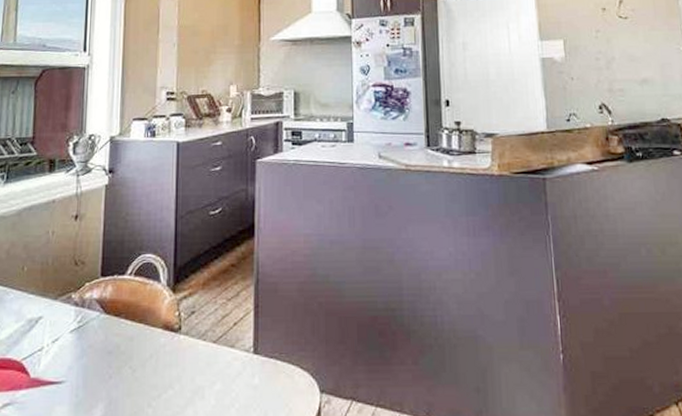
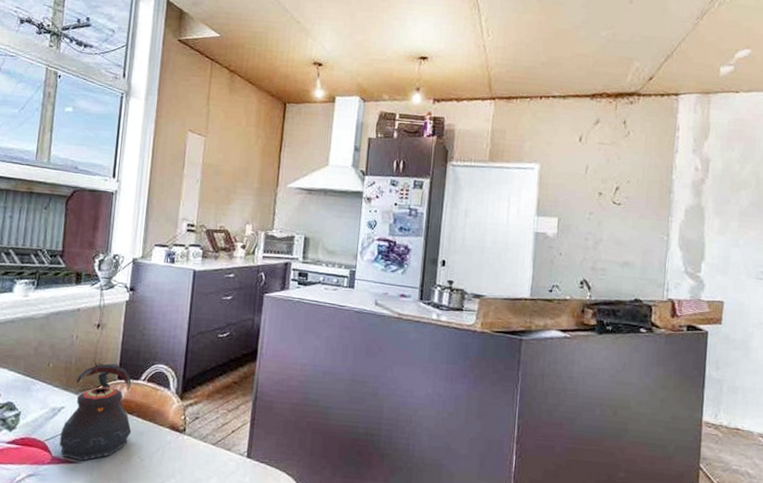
teapot: none [38,259,120,380] -> present [59,363,131,461]

